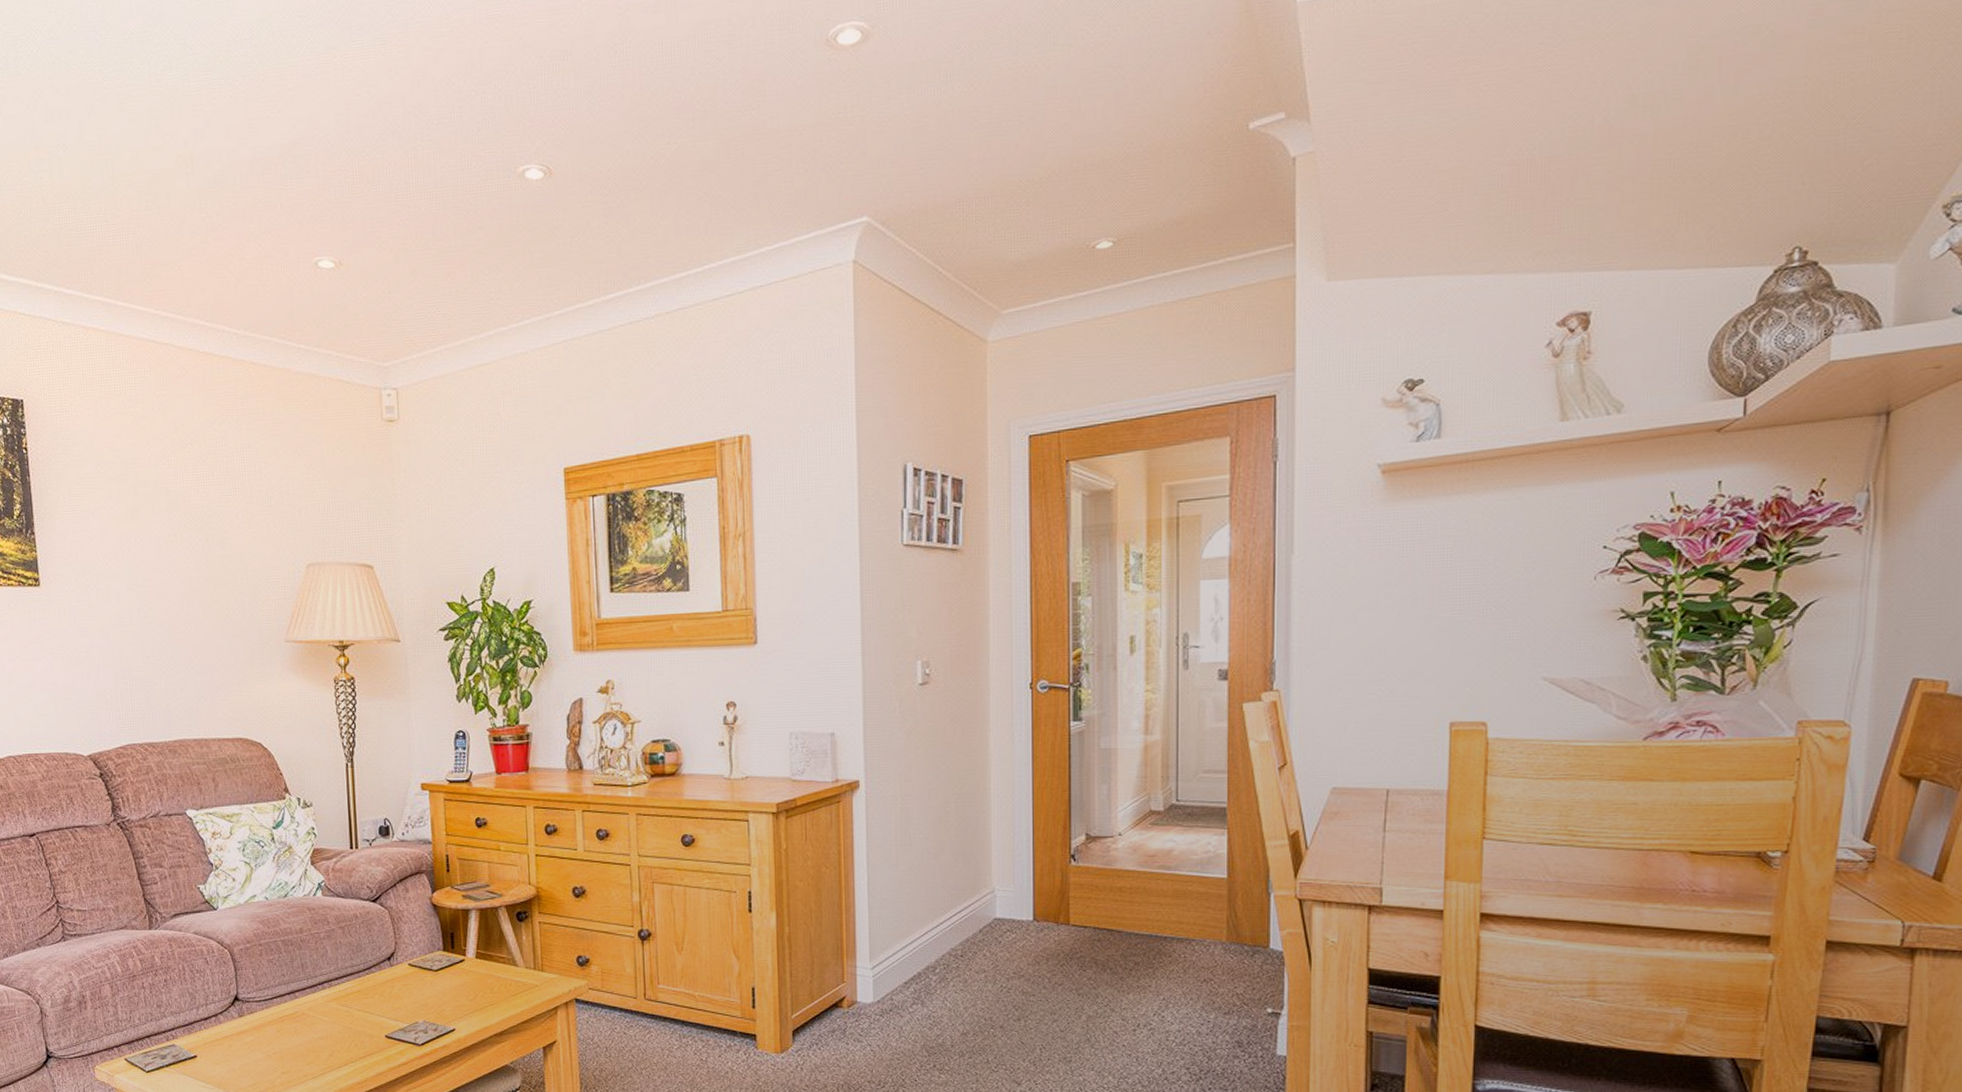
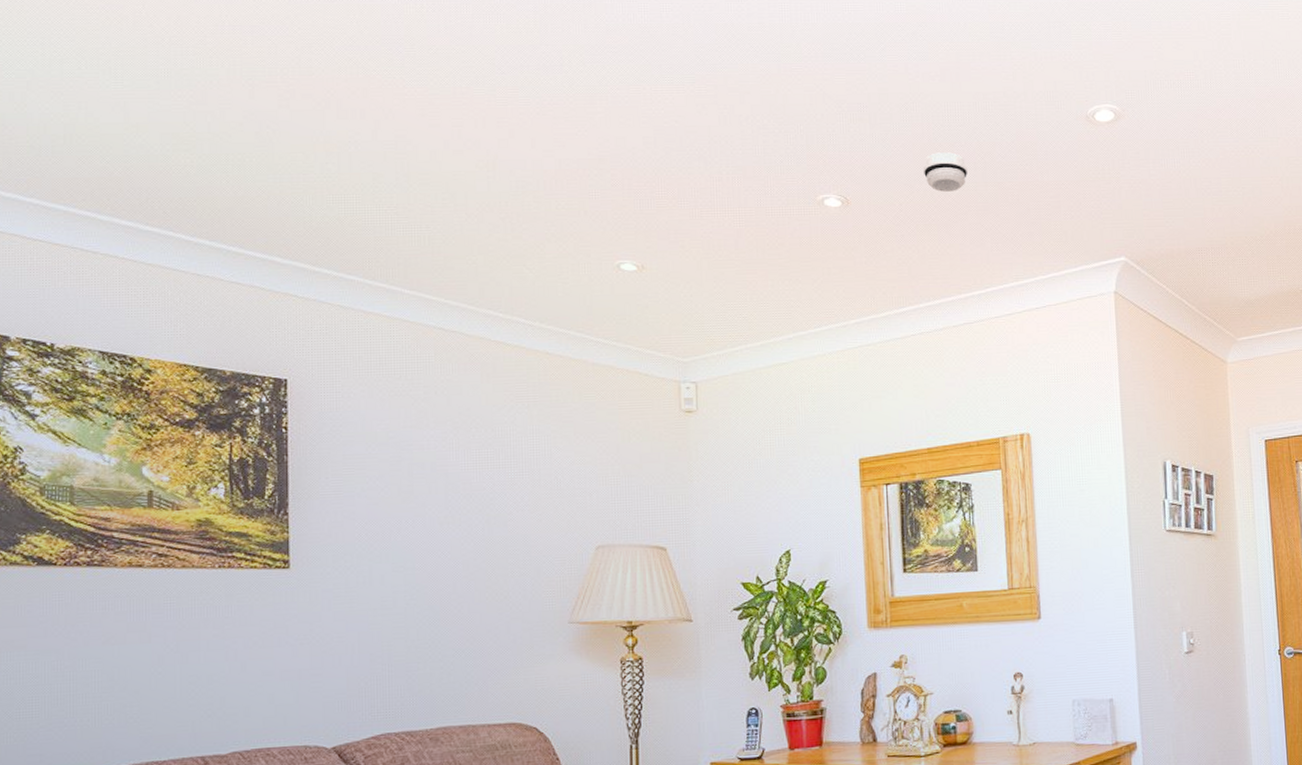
smoke detector: none [634,101,684,152] -> present [924,152,967,193]

